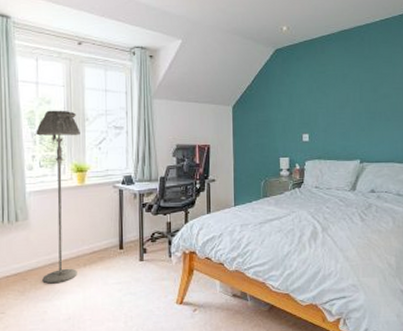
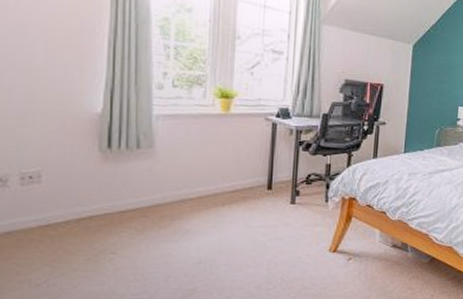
floor lamp: present [36,110,80,284] -> none [168,20,229,223]

